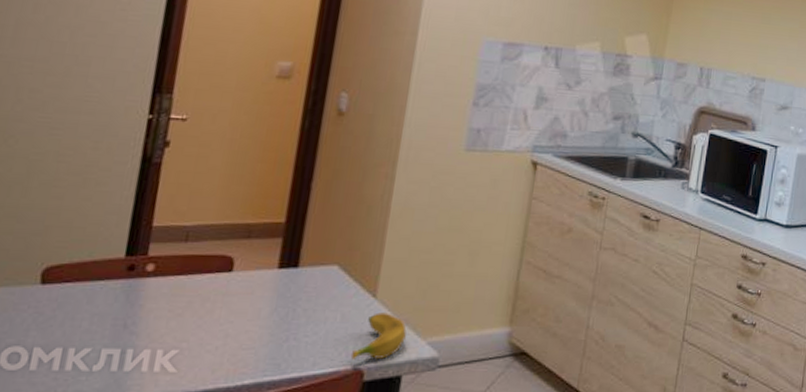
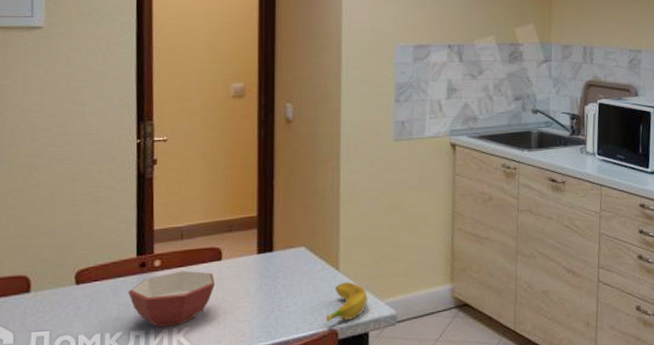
bowl: none [106,280,220,347] -> present [127,271,215,327]

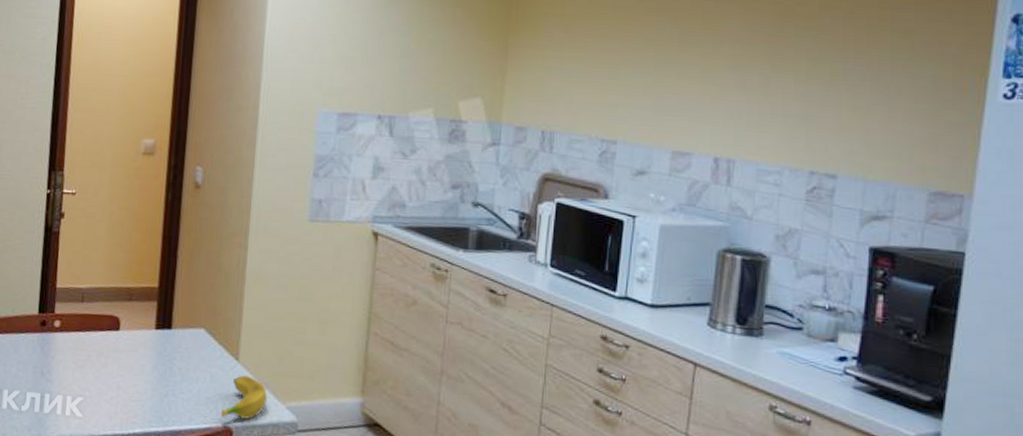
bowl: present [127,271,215,327] -> none [27,335,111,394]

